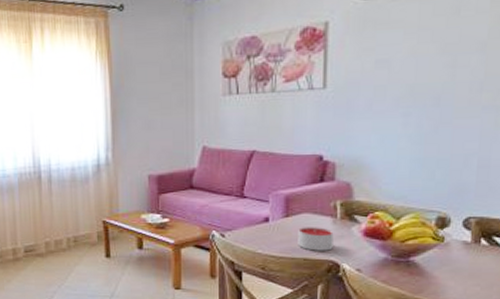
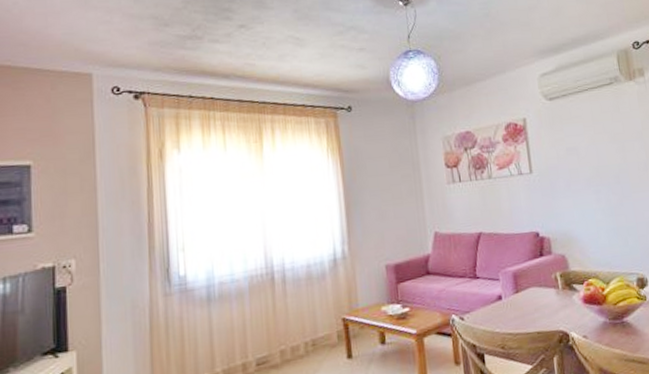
candle: present [298,227,334,251] -> none [528,299,561,324]

